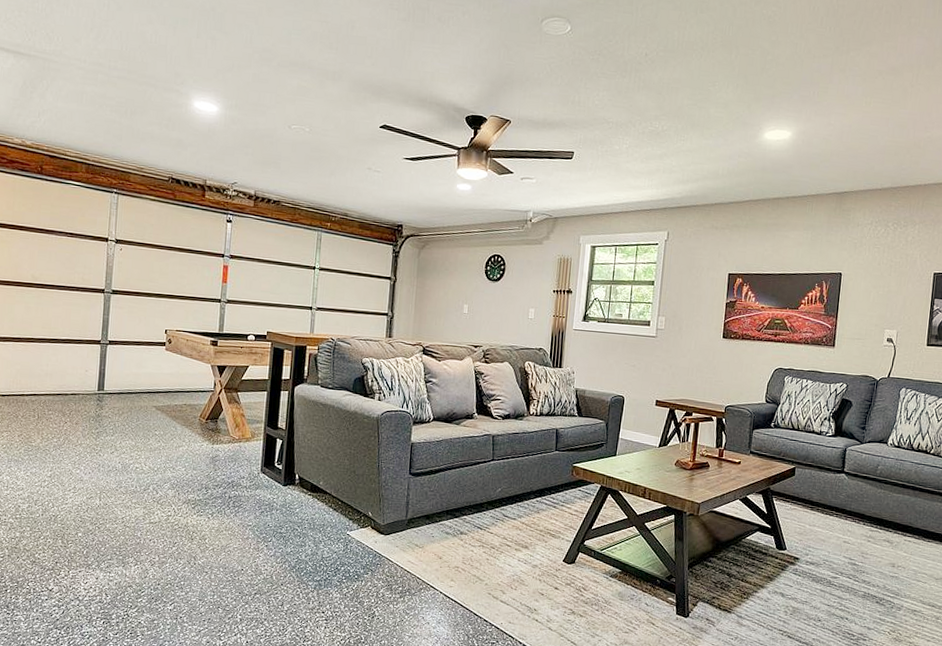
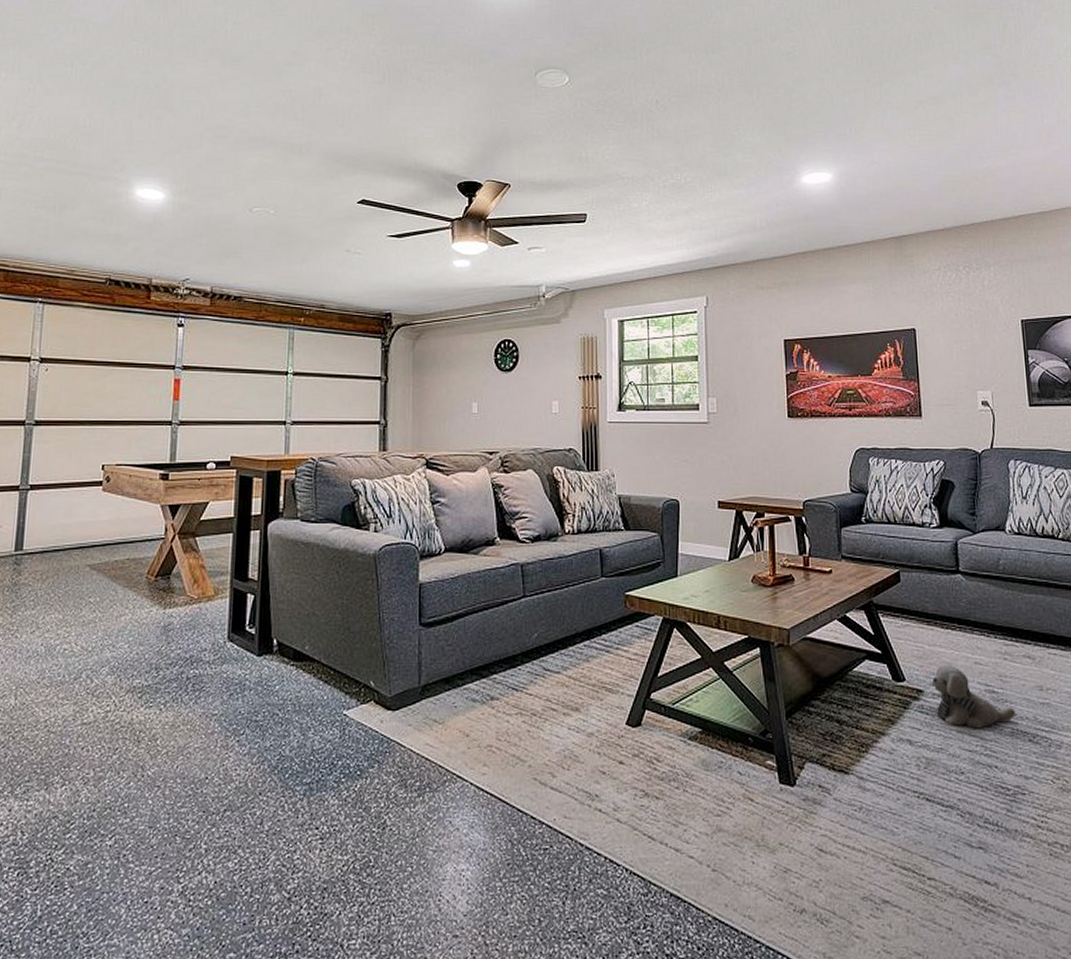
plush toy: none [806,541,870,590] -> present [931,666,1016,729]

